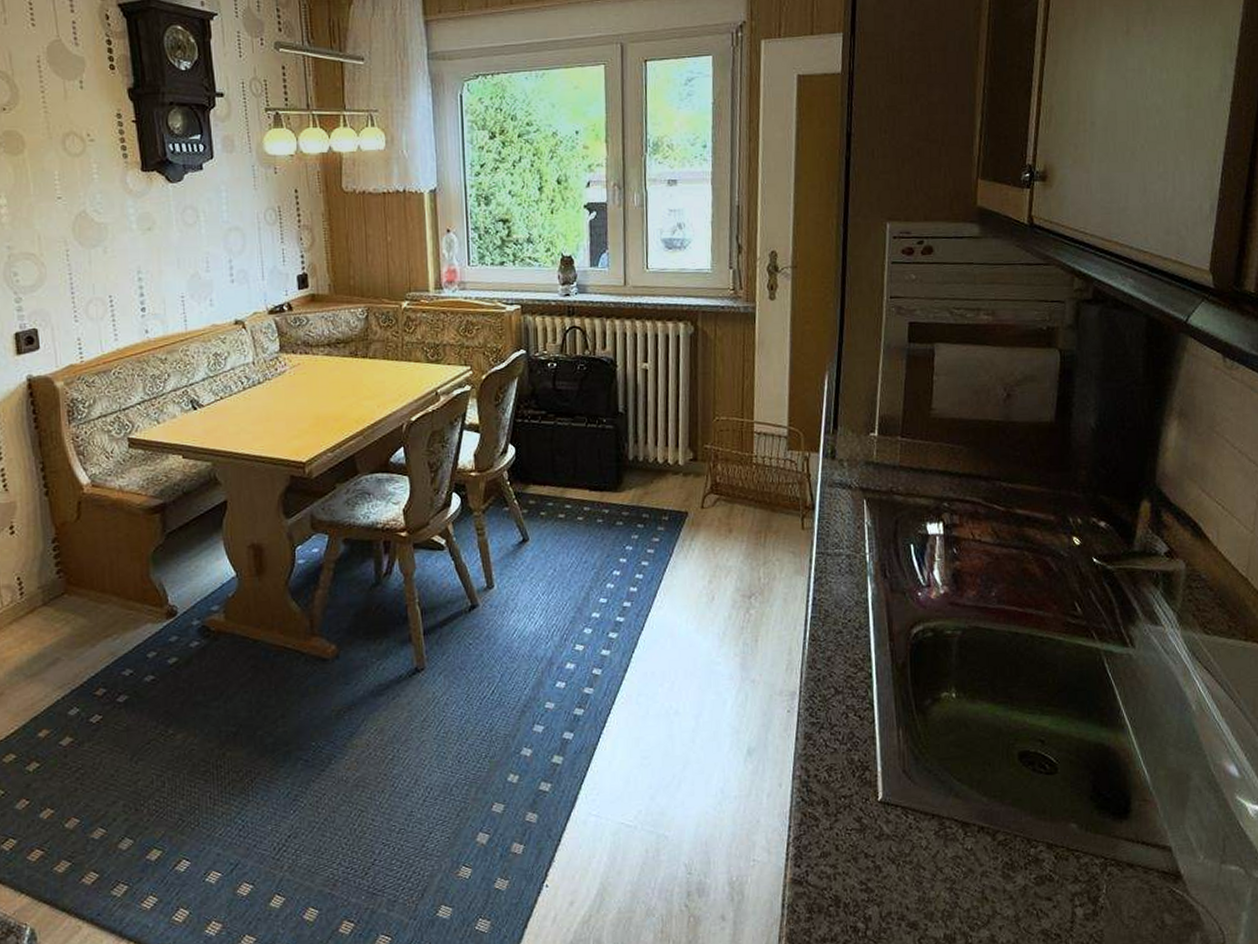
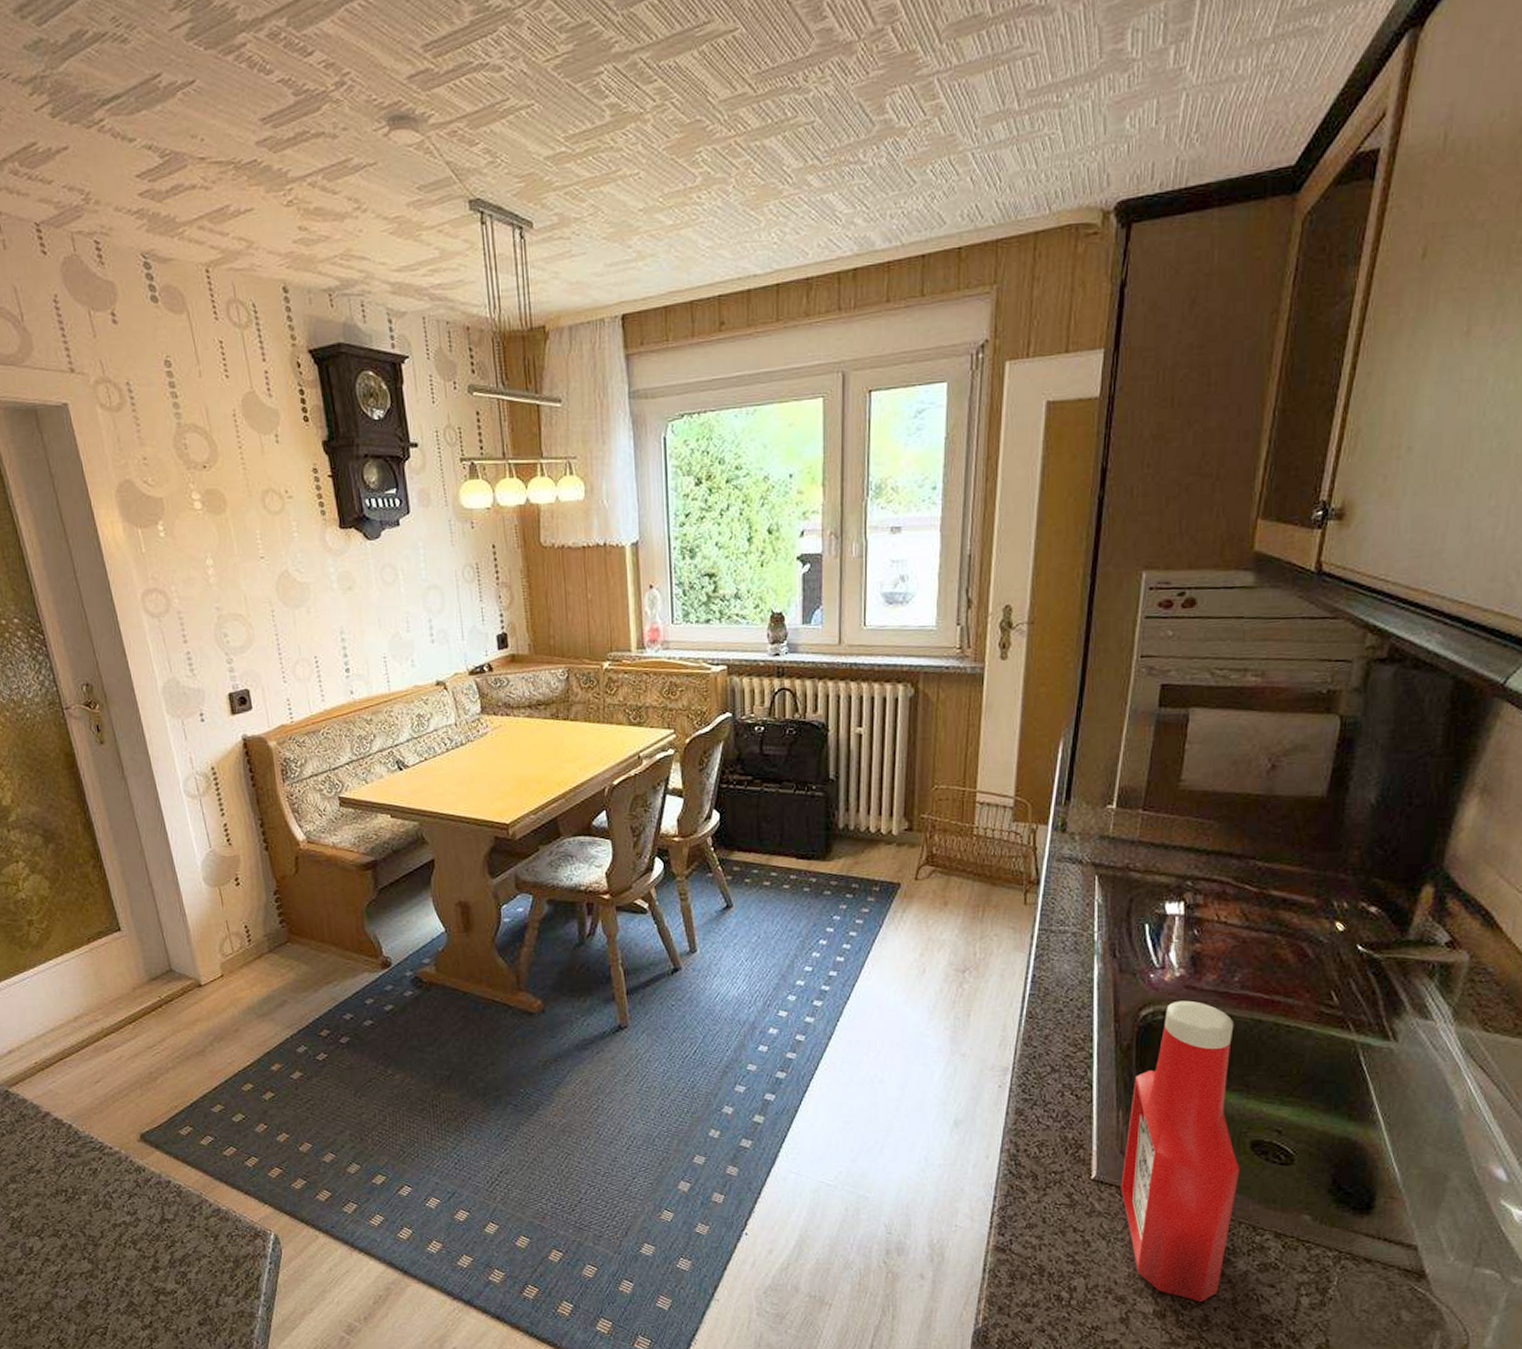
ketchup bottle: none [905,616,1011,921] -> present [1120,1000,1240,1302]

